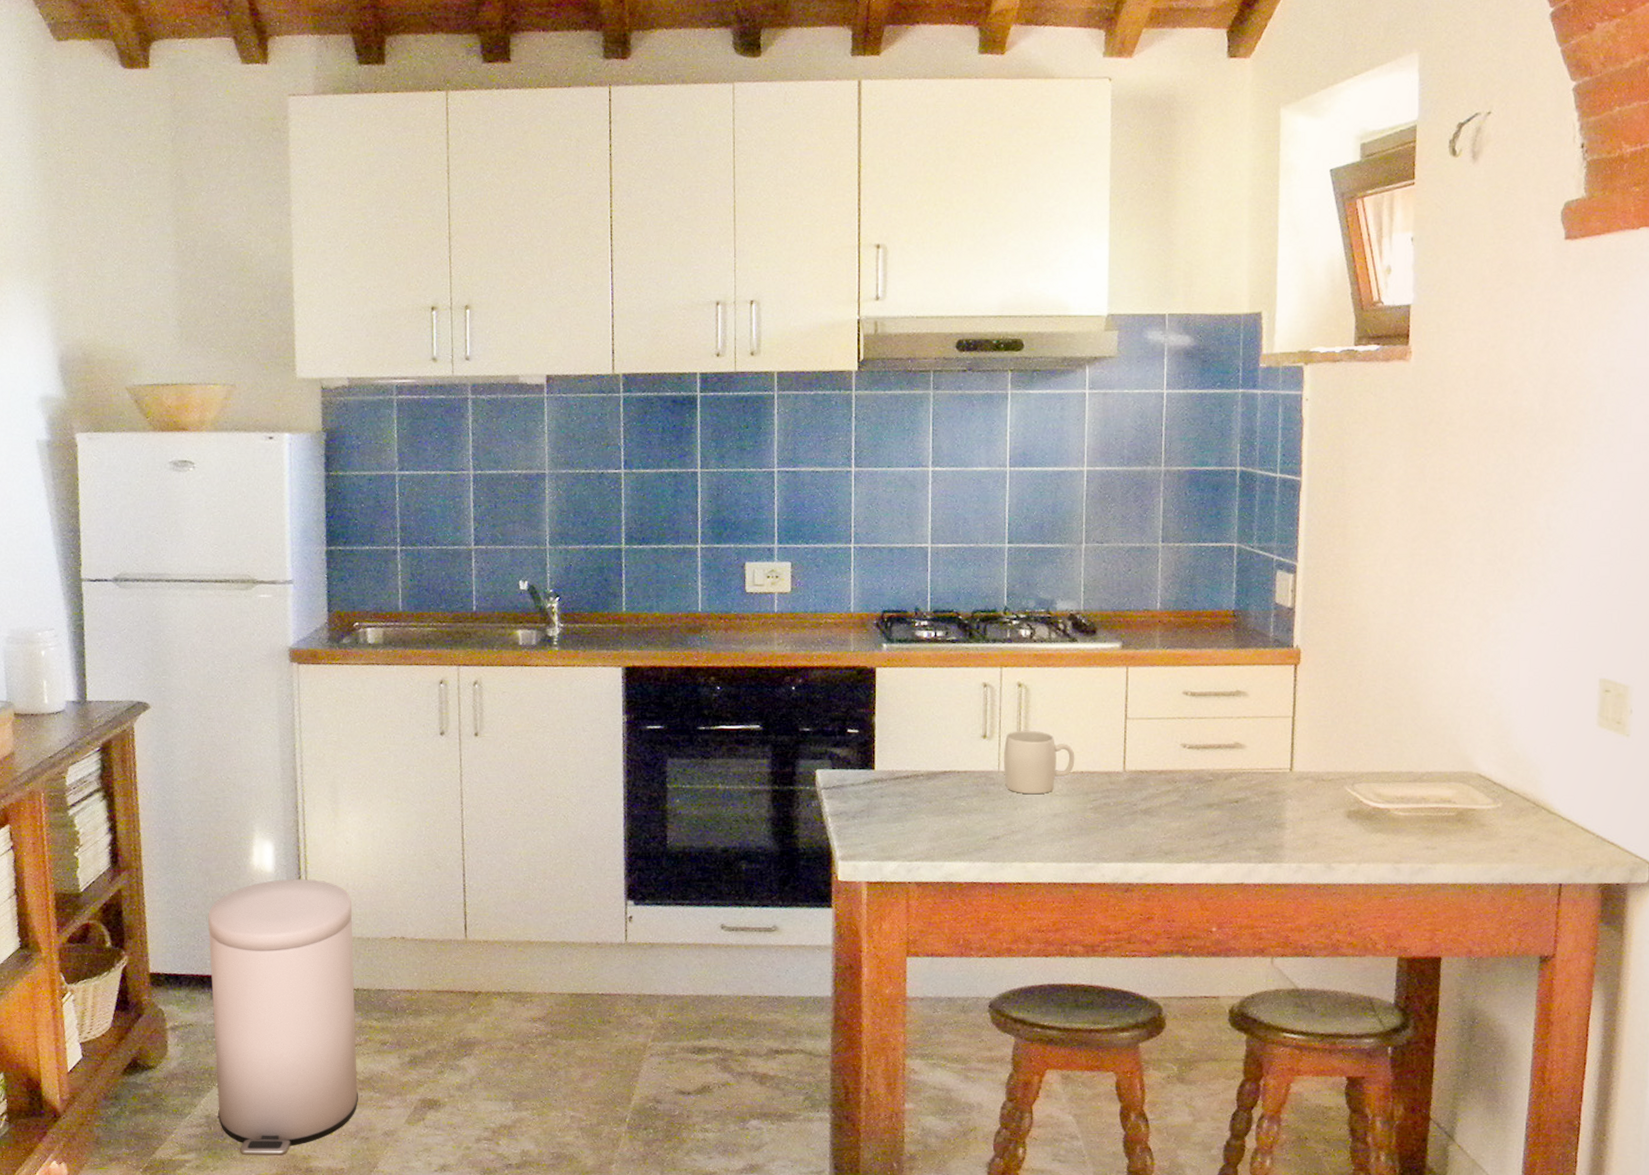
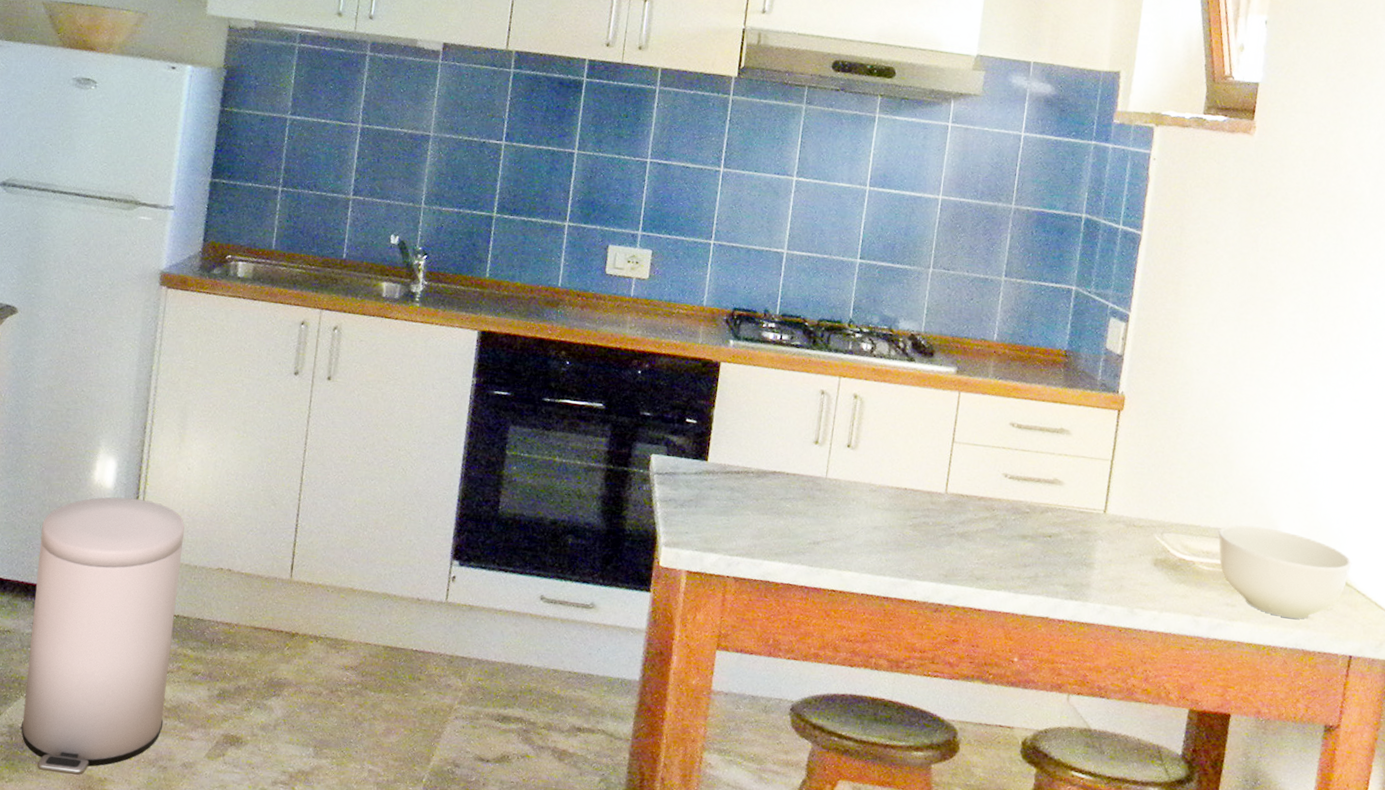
mug: present [1003,730,1075,795] -> none [831,440,901,506]
bowl: none [1411,765,1554,853] -> present [1218,525,1352,619]

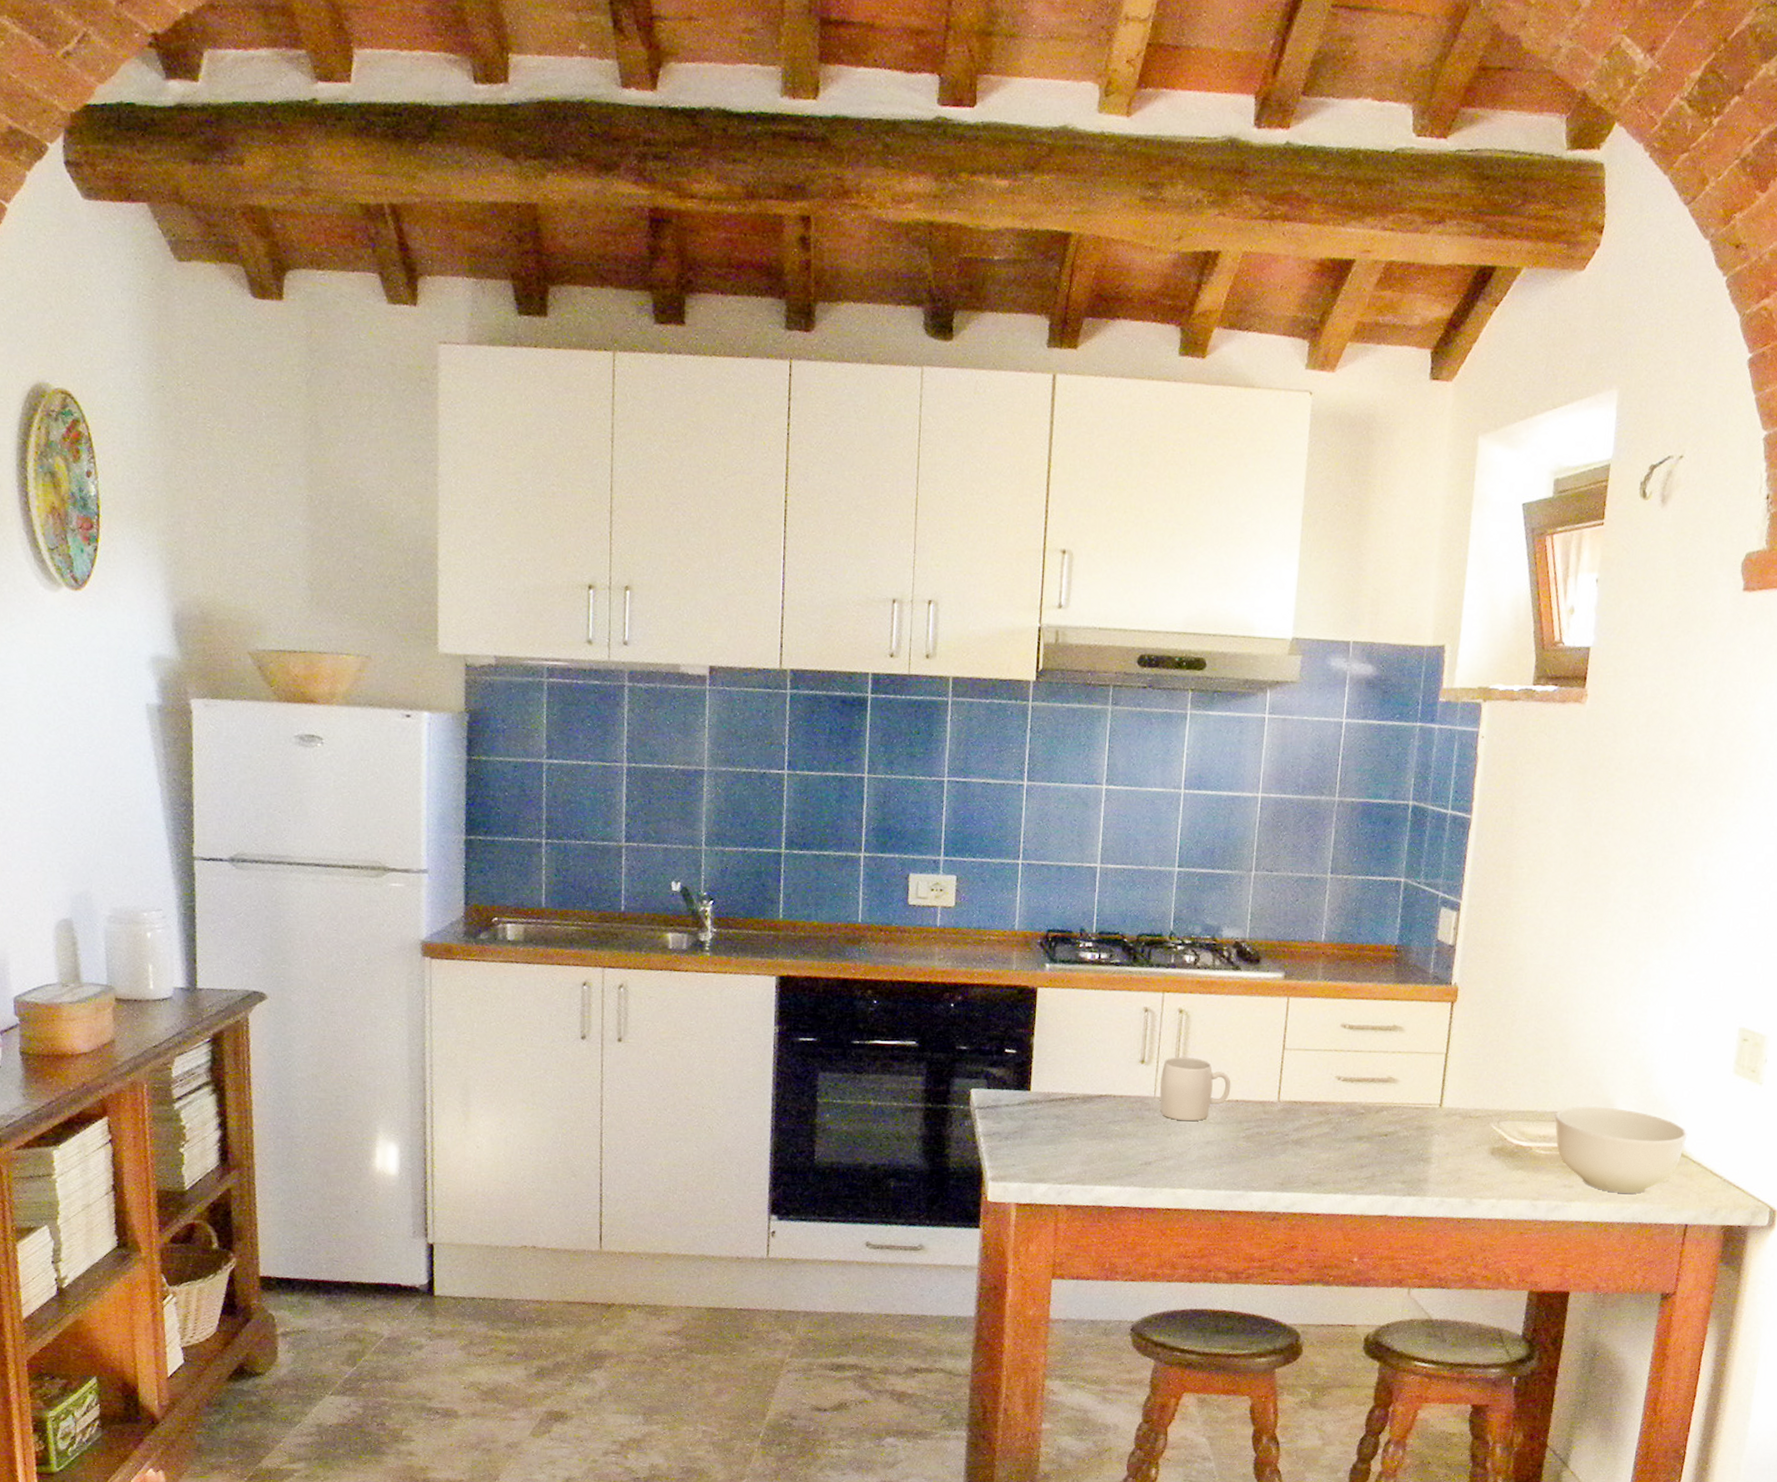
pedal bin: present [21,497,185,775] -> none [325,1183,482,1467]
mug: none [831,440,901,506] -> present [1159,1056,1231,1122]

